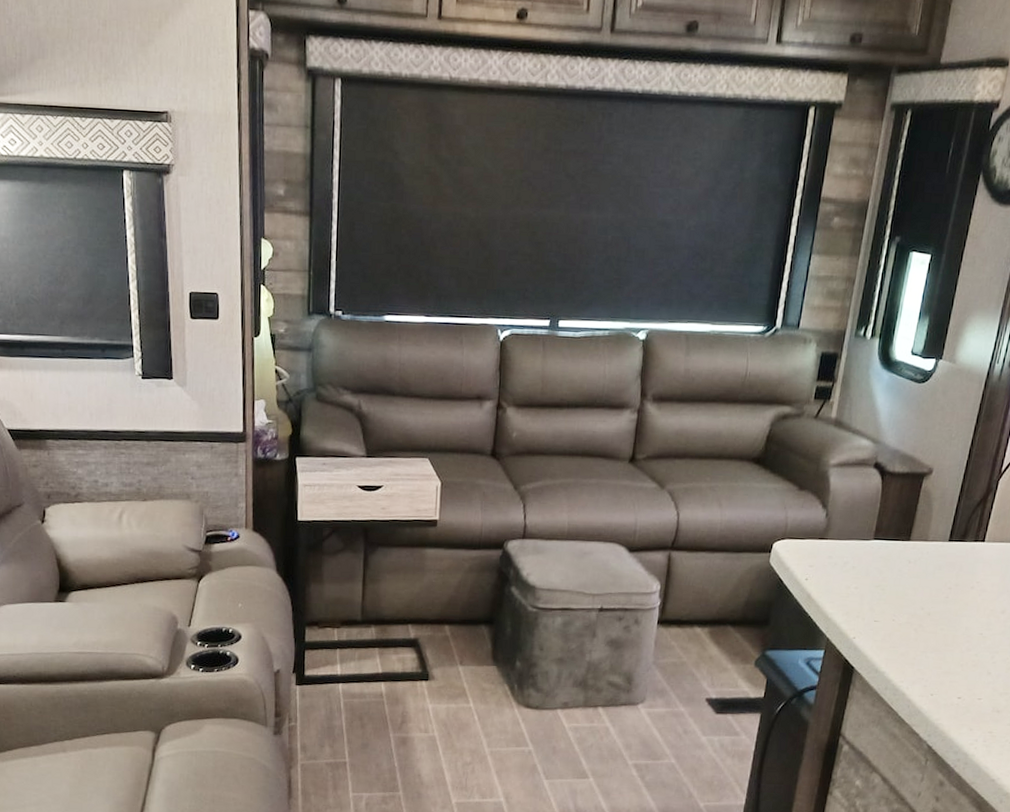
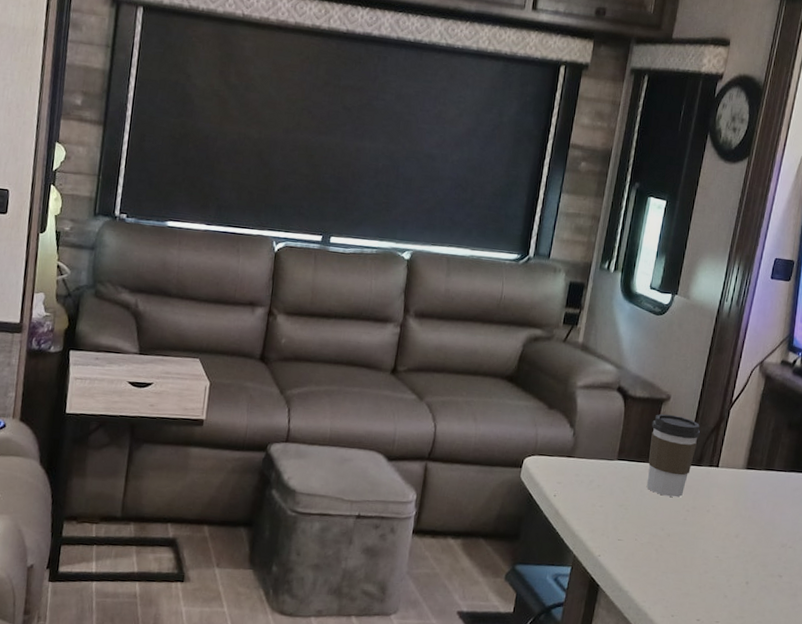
coffee cup: none [906,488,966,575] -> present [647,413,701,497]

